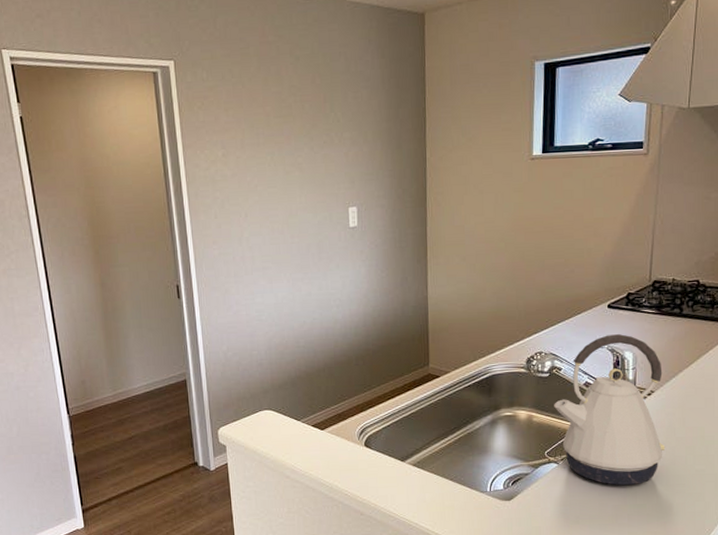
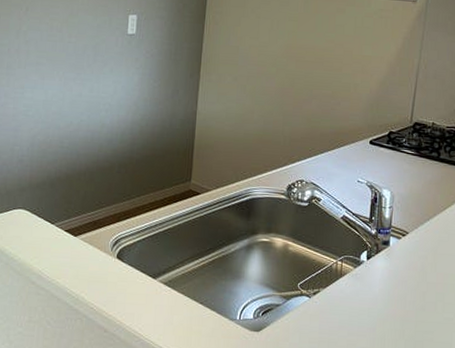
kettle: present [554,334,666,485] -> none [310,170,418,327]

